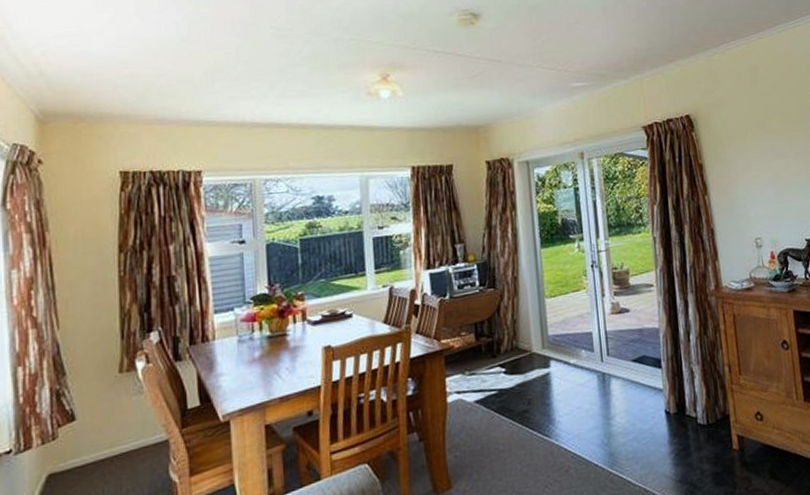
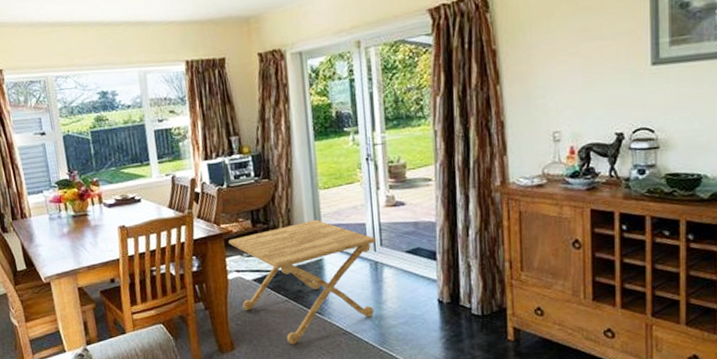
side table: none [449,330,604,476] -> present [228,219,377,345]

